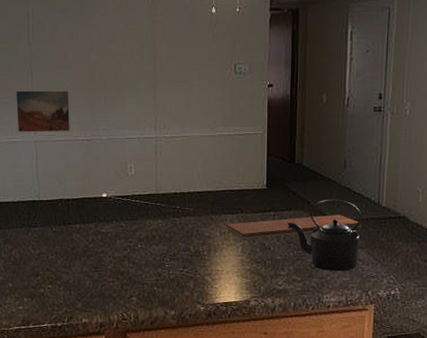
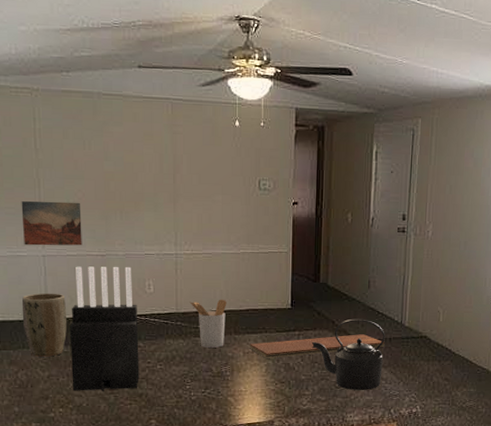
plant pot: none [16,176,55,236] -> present [21,293,67,357]
knife block: none [58,150,121,270] -> present [70,266,139,392]
utensil holder: none [168,180,204,228] -> present [189,299,227,348]

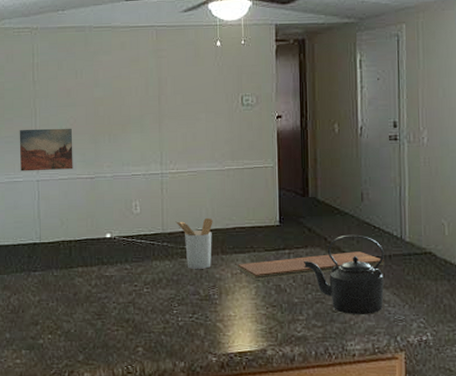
plant pot: present [21,293,67,357] -> none [16,216,57,281]
knife block: present [70,266,139,392] -> none [60,188,126,318]

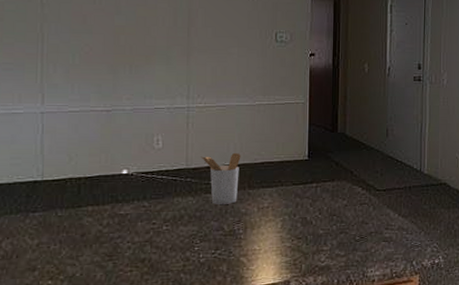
wall art: present [19,128,73,172] -> none [20,56,87,102]
chopping board: present [237,251,384,280] -> none [263,184,404,213]
kettle: present [304,234,385,314] -> none [330,168,406,243]

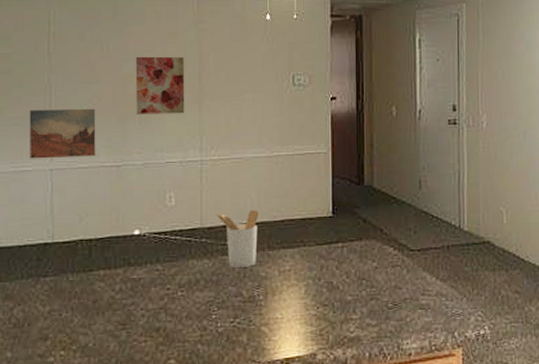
wall art: none [20,56,87,102] -> present [29,108,96,159]
wall art: none [127,10,174,64] -> present [135,56,185,114]

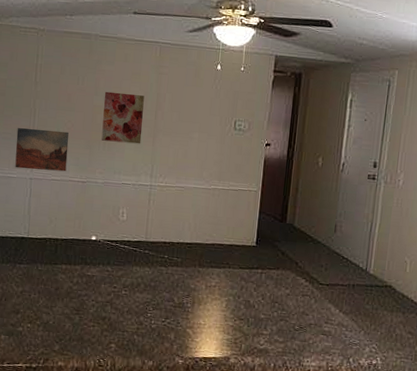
utensil holder: present [216,209,259,267] -> none [159,231,194,279]

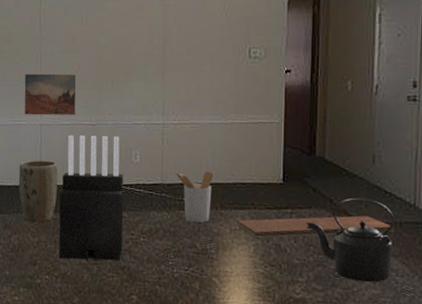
plant pot: none [5,212,46,273] -> present [18,160,58,223]
knife block: none [42,190,110,312] -> present [58,135,124,262]
wall art: present [101,91,144,144] -> none [109,29,151,81]
utensil holder: none [159,231,194,279] -> present [175,171,213,223]
chopping board: none [211,277,348,295] -> present [236,215,394,238]
kettle: none [274,261,350,336] -> present [307,197,396,282]

